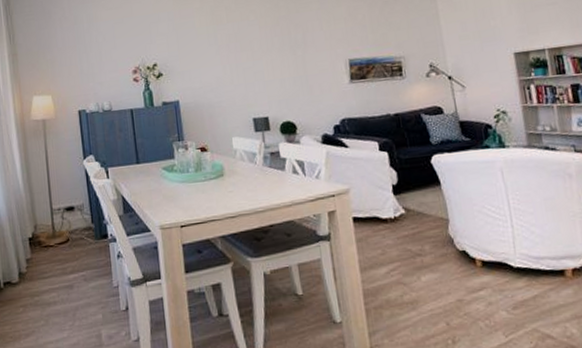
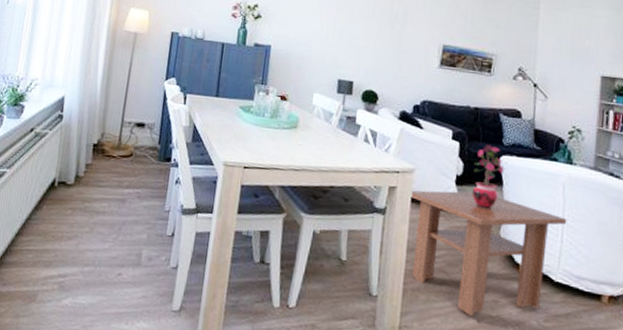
coffee table: none [352,197,513,321] -> present [410,190,567,316]
potted plant: none [407,147,440,212] -> present [472,144,504,209]

